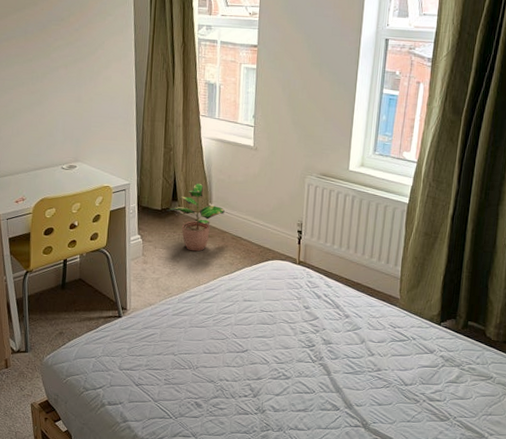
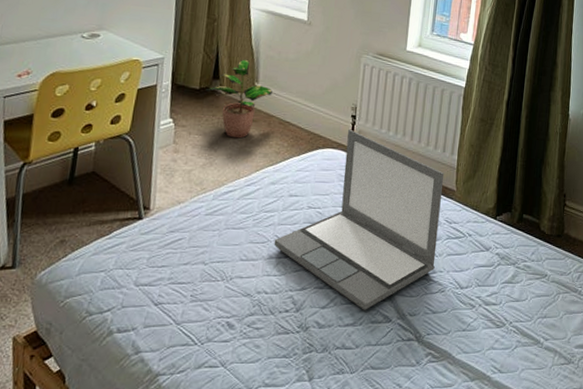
laptop: none [232,243,388,399] -> present [274,129,444,310]

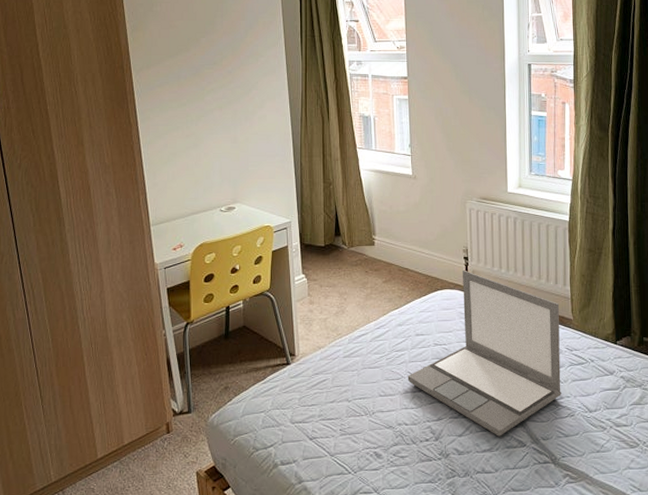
potted plant: present [205,59,272,138] -> none [330,215,389,287]

